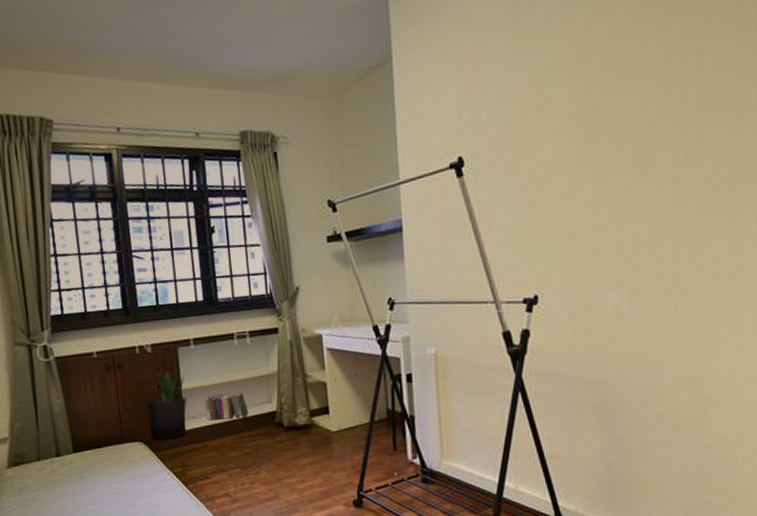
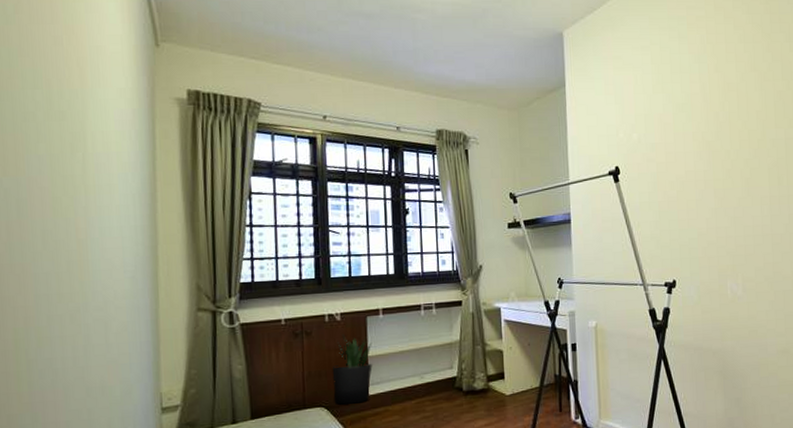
books: present [204,392,249,420] -> none [389,359,431,385]

